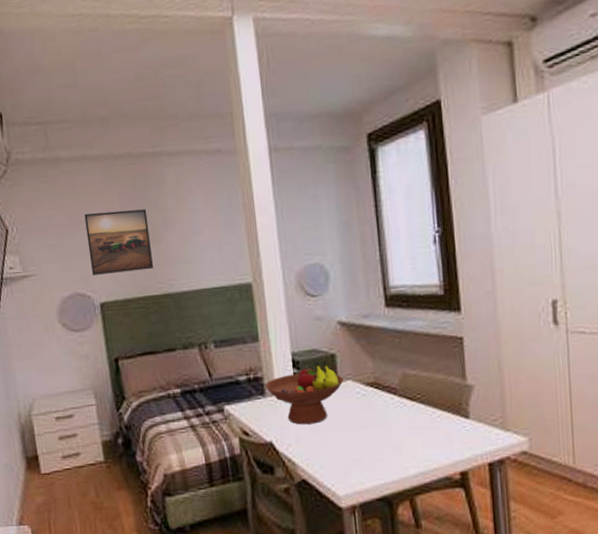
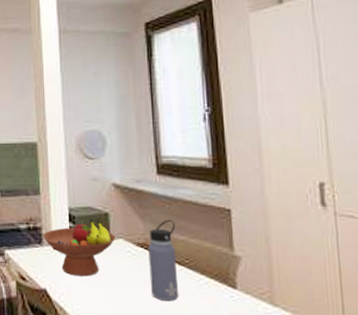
water bottle: none [378,354,412,440] -> present [148,219,179,302]

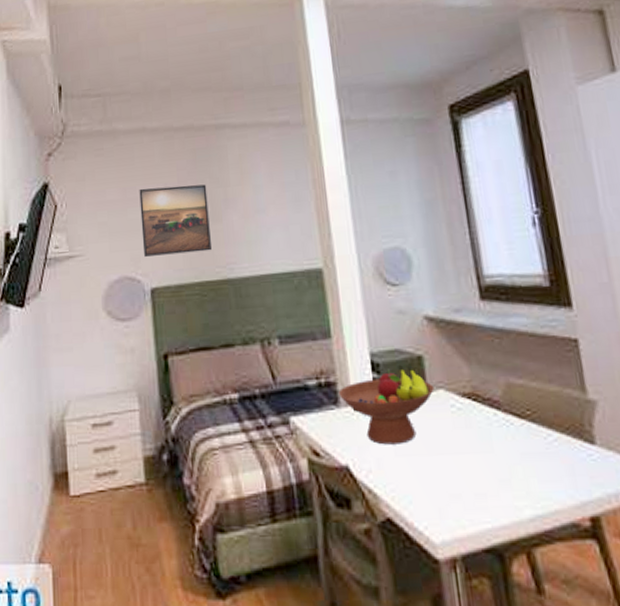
water bottle: present [148,219,179,302] -> none [477,358,523,469]

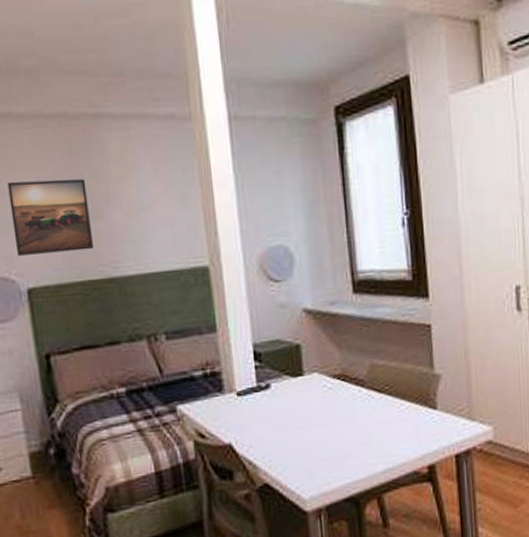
fruit bowl: present [338,364,434,445] -> none [223,352,310,424]

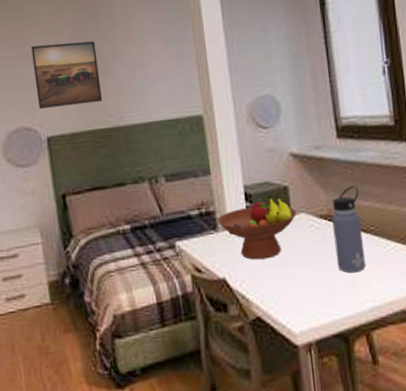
fruit bowl: none [223,352,310,424] -> present [217,194,297,260]
water bottle: none [346,343,379,435] -> present [332,185,366,273]

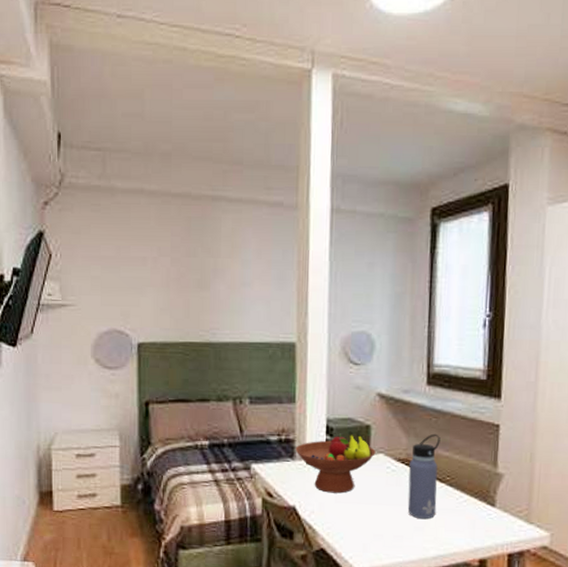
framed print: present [31,41,102,109] -> none [133,249,198,315]

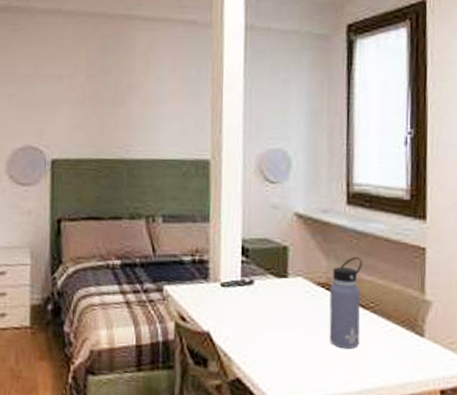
fruit bowl: present [295,430,376,494] -> none [209,251,294,319]

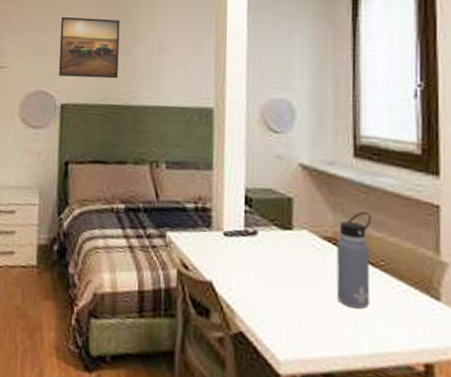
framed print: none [48,66,113,132] -> present [58,16,120,79]

